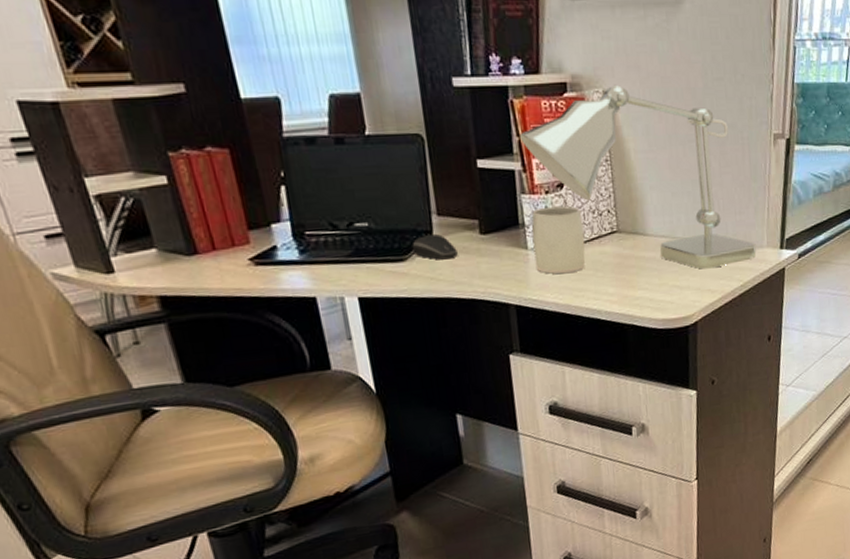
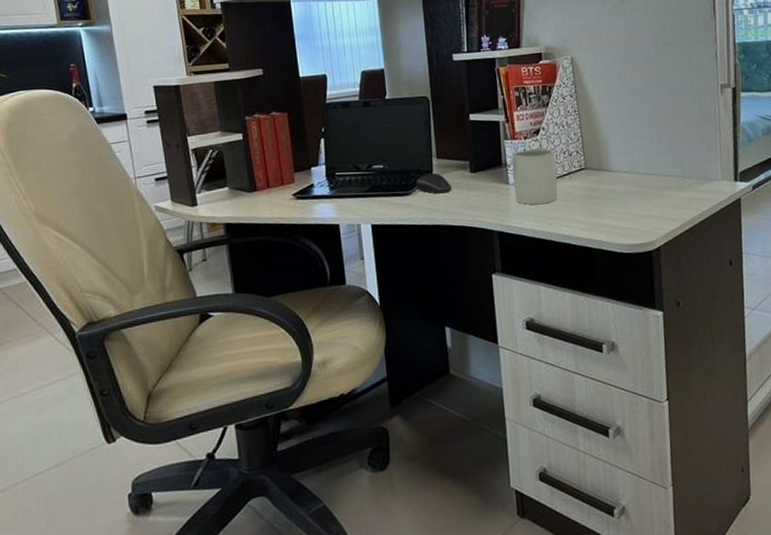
desk lamp: present [518,84,757,269] -> none [503,52,712,200]

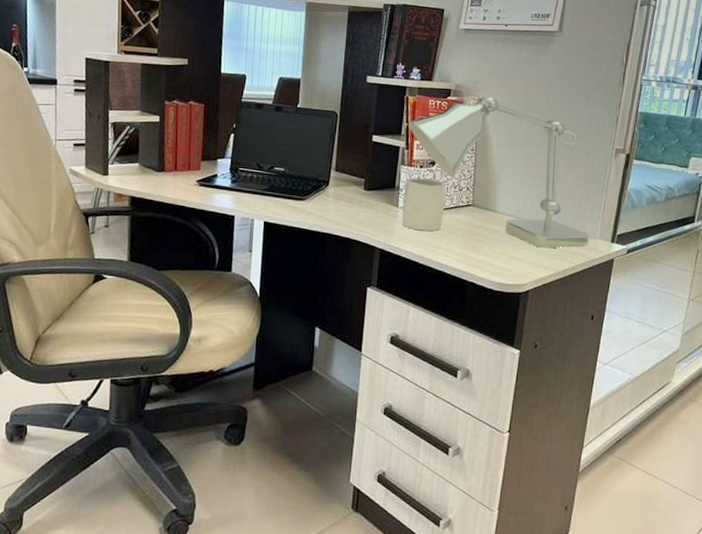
computer mouse: present [416,173,452,194] -> none [311,184,344,205]
desk lamp: none [503,52,712,200] -> present [407,95,590,248]

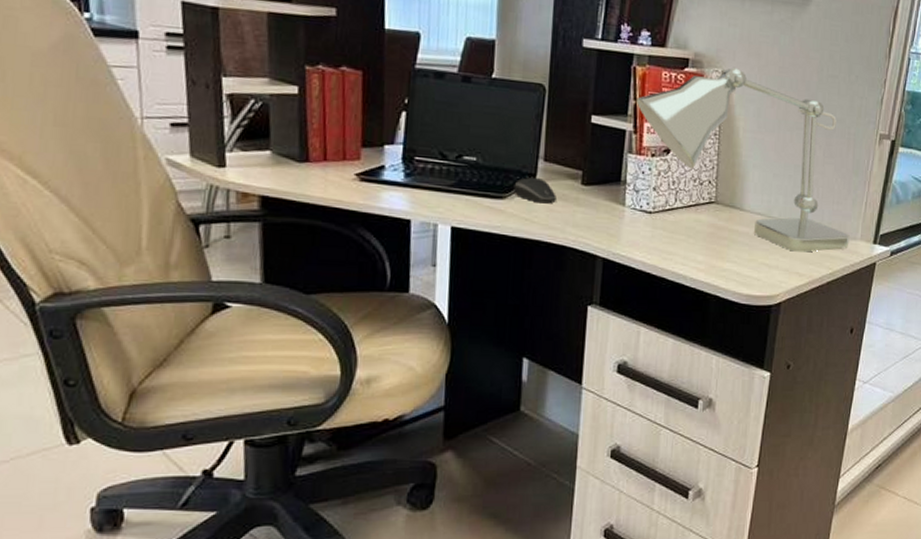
computer mouse: none [311,184,344,205] -> present [513,177,556,204]
mug: present [402,177,446,232] -> none [630,168,684,235]

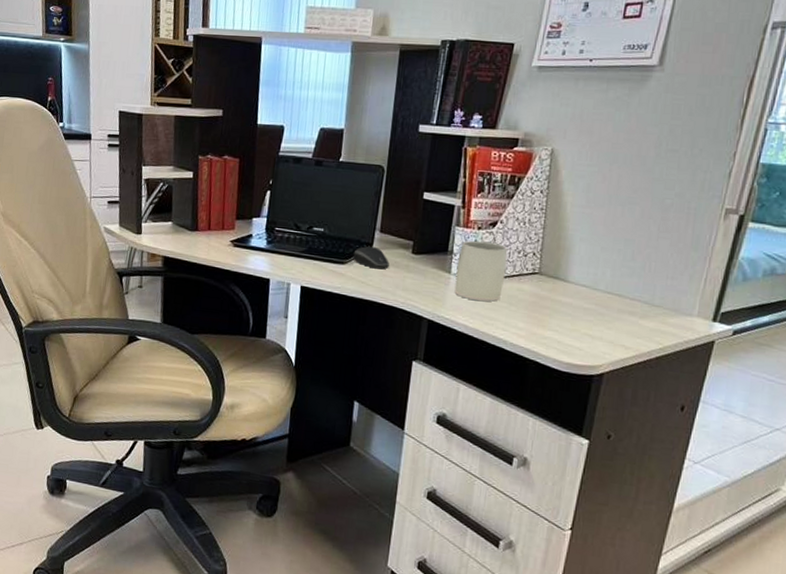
mug: none [630,168,684,235] -> present [454,240,508,302]
desk lamp: present [635,66,850,252] -> none [465,144,685,327]

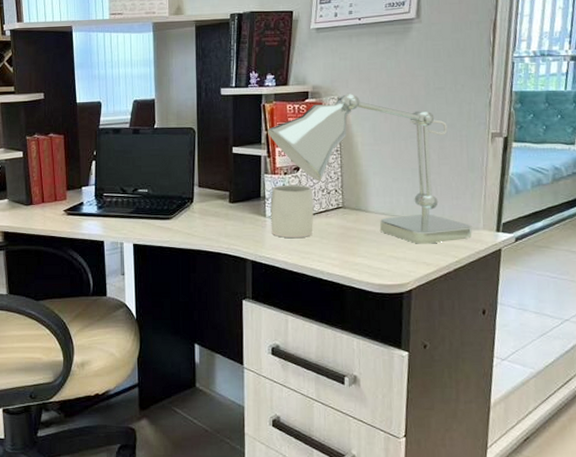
computer mouse: present [353,246,389,269] -> none [177,201,210,220]
desk lamp: none [465,144,685,327] -> present [267,93,472,244]

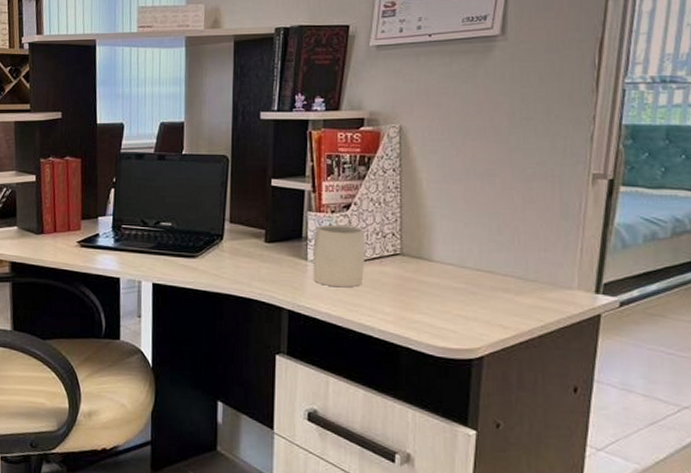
desk lamp: present [267,93,472,244] -> none [313,121,564,303]

